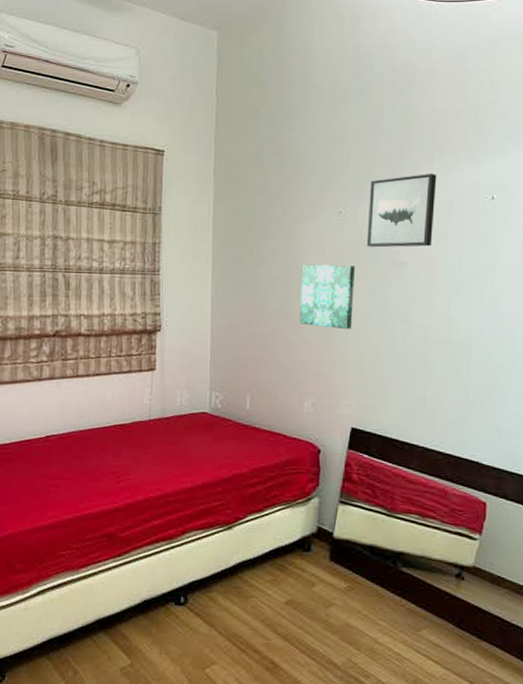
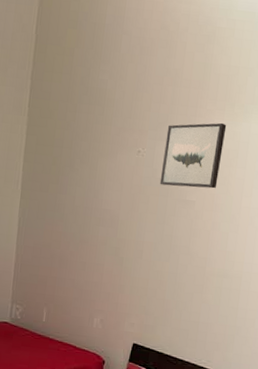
wall art: present [299,264,355,330] -> none [95,196,148,258]

